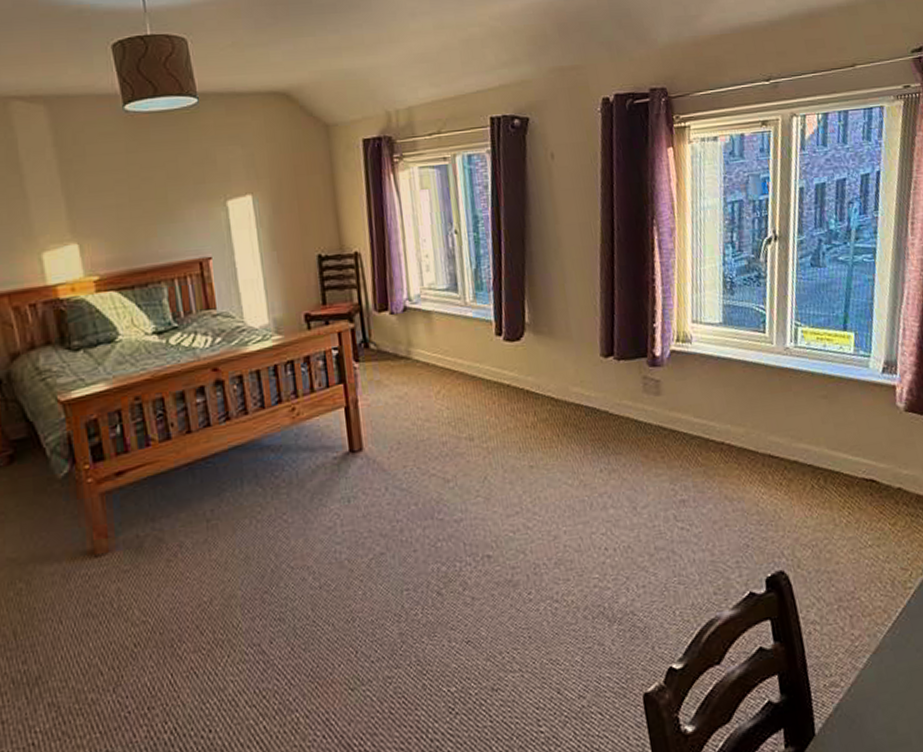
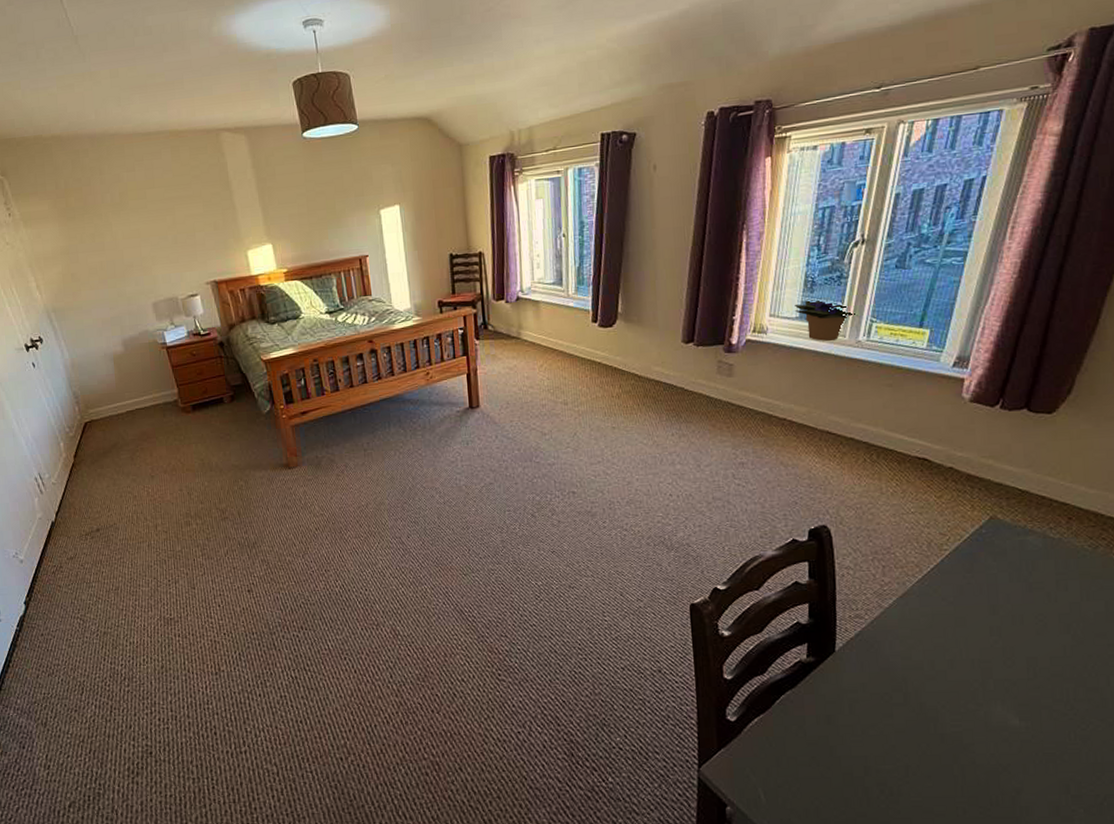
potted flower: none [716,301,782,350] -> present [794,299,858,342]

